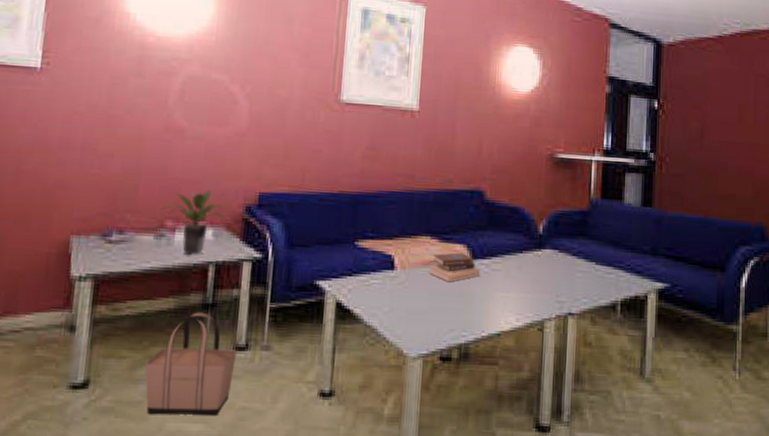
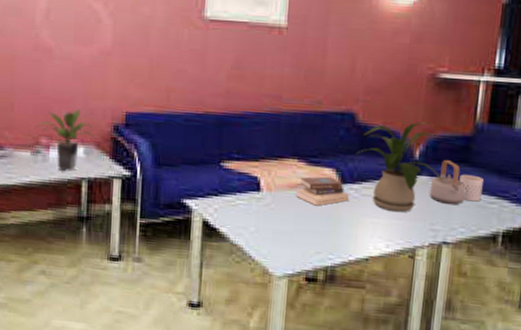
shopping bag: present [145,312,237,415] -> none [31,224,111,317]
house plant: none [484,198,567,285] -> present [354,122,445,212]
teapot: none [553,234,586,276] -> present [429,160,466,204]
mug: none [580,246,602,273] -> present [459,174,485,202]

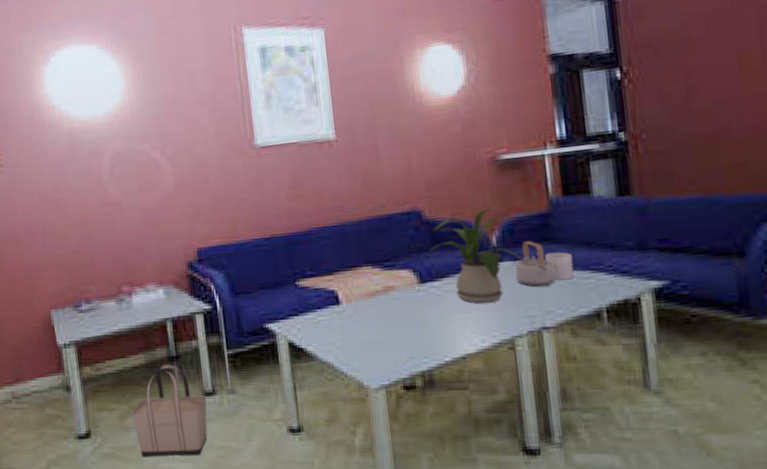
shopping bag: none [31,224,111,317] -> present [132,364,208,458]
potted plant: present [35,108,96,171] -> none [116,252,173,315]
books: present [295,176,349,206] -> none [375,278,432,310]

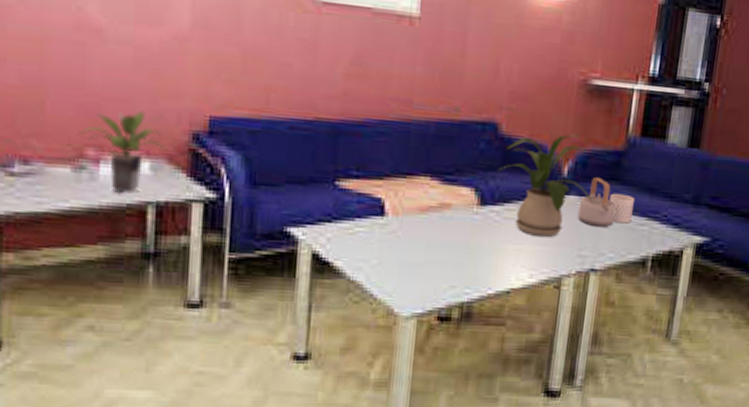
potted plant: none [116,252,173,315] -> present [78,110,168,194]
shopping bag: present [132,364,208,458] -> none [73,262,189,381]

